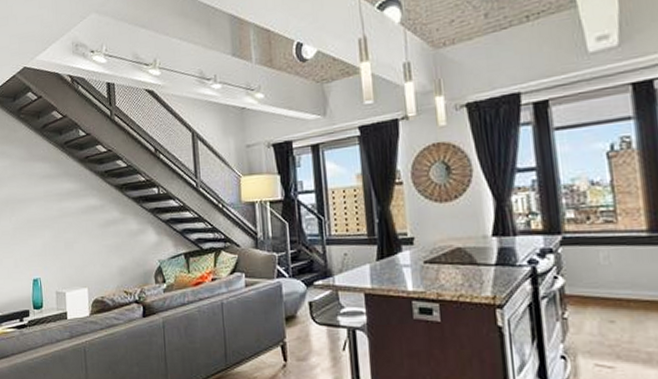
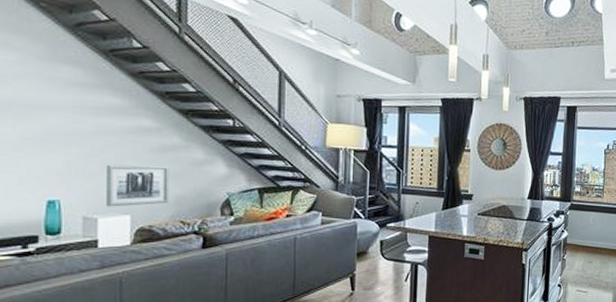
wall art: none [69,239,115,282] -> present [106,164,170,207]

